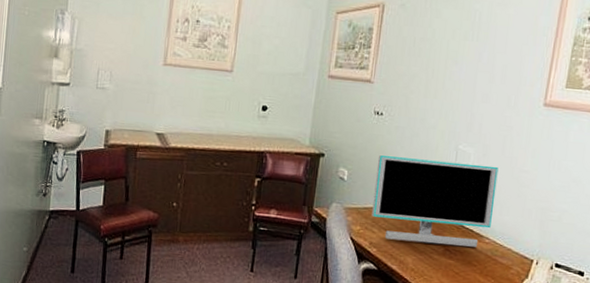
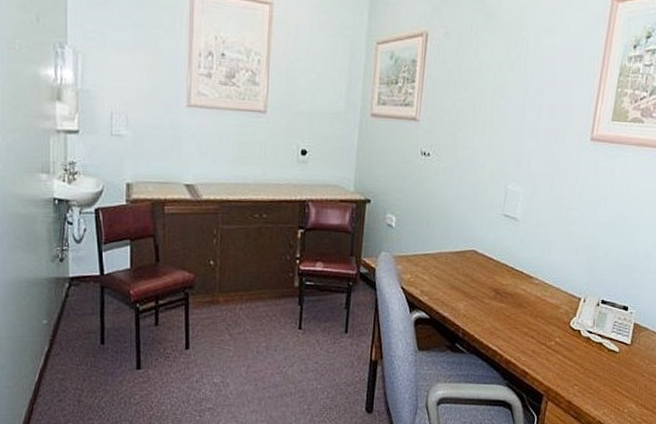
monitor: present [372,155,499,247] -> none [422,199,547,289]

